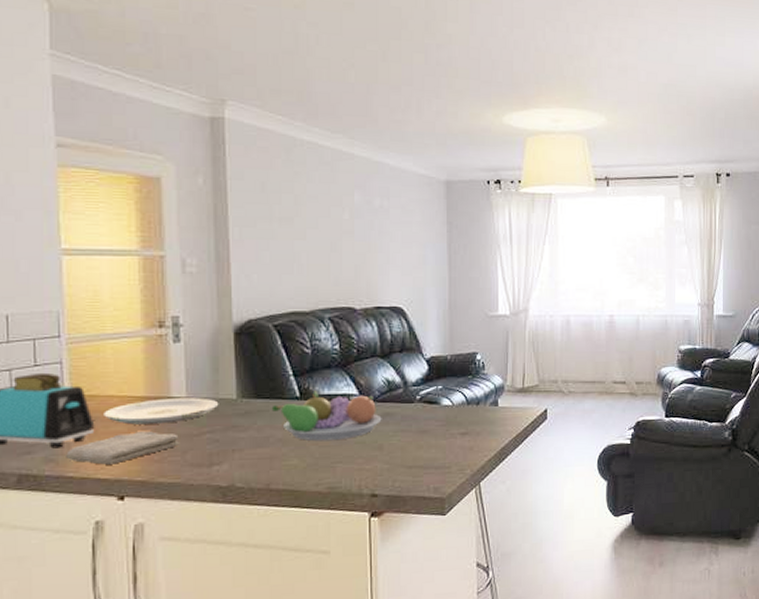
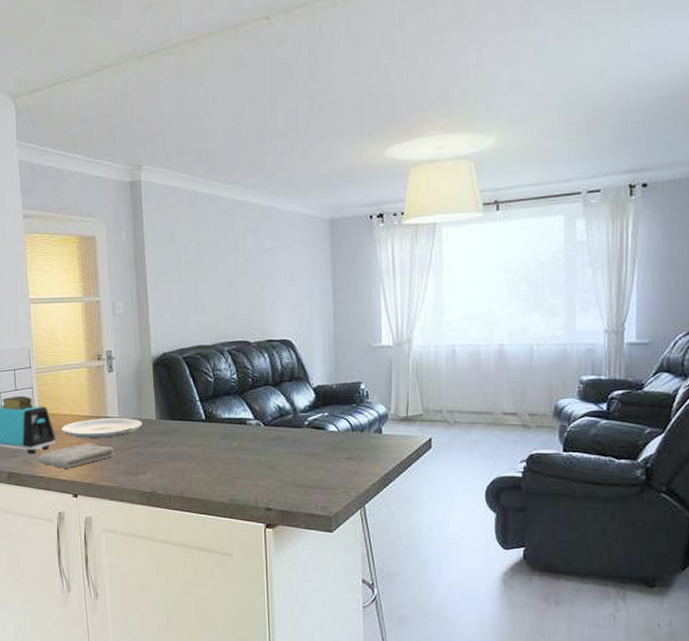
fruit bowl: present [271,390,382,442] -> none [183,414,274,459]

